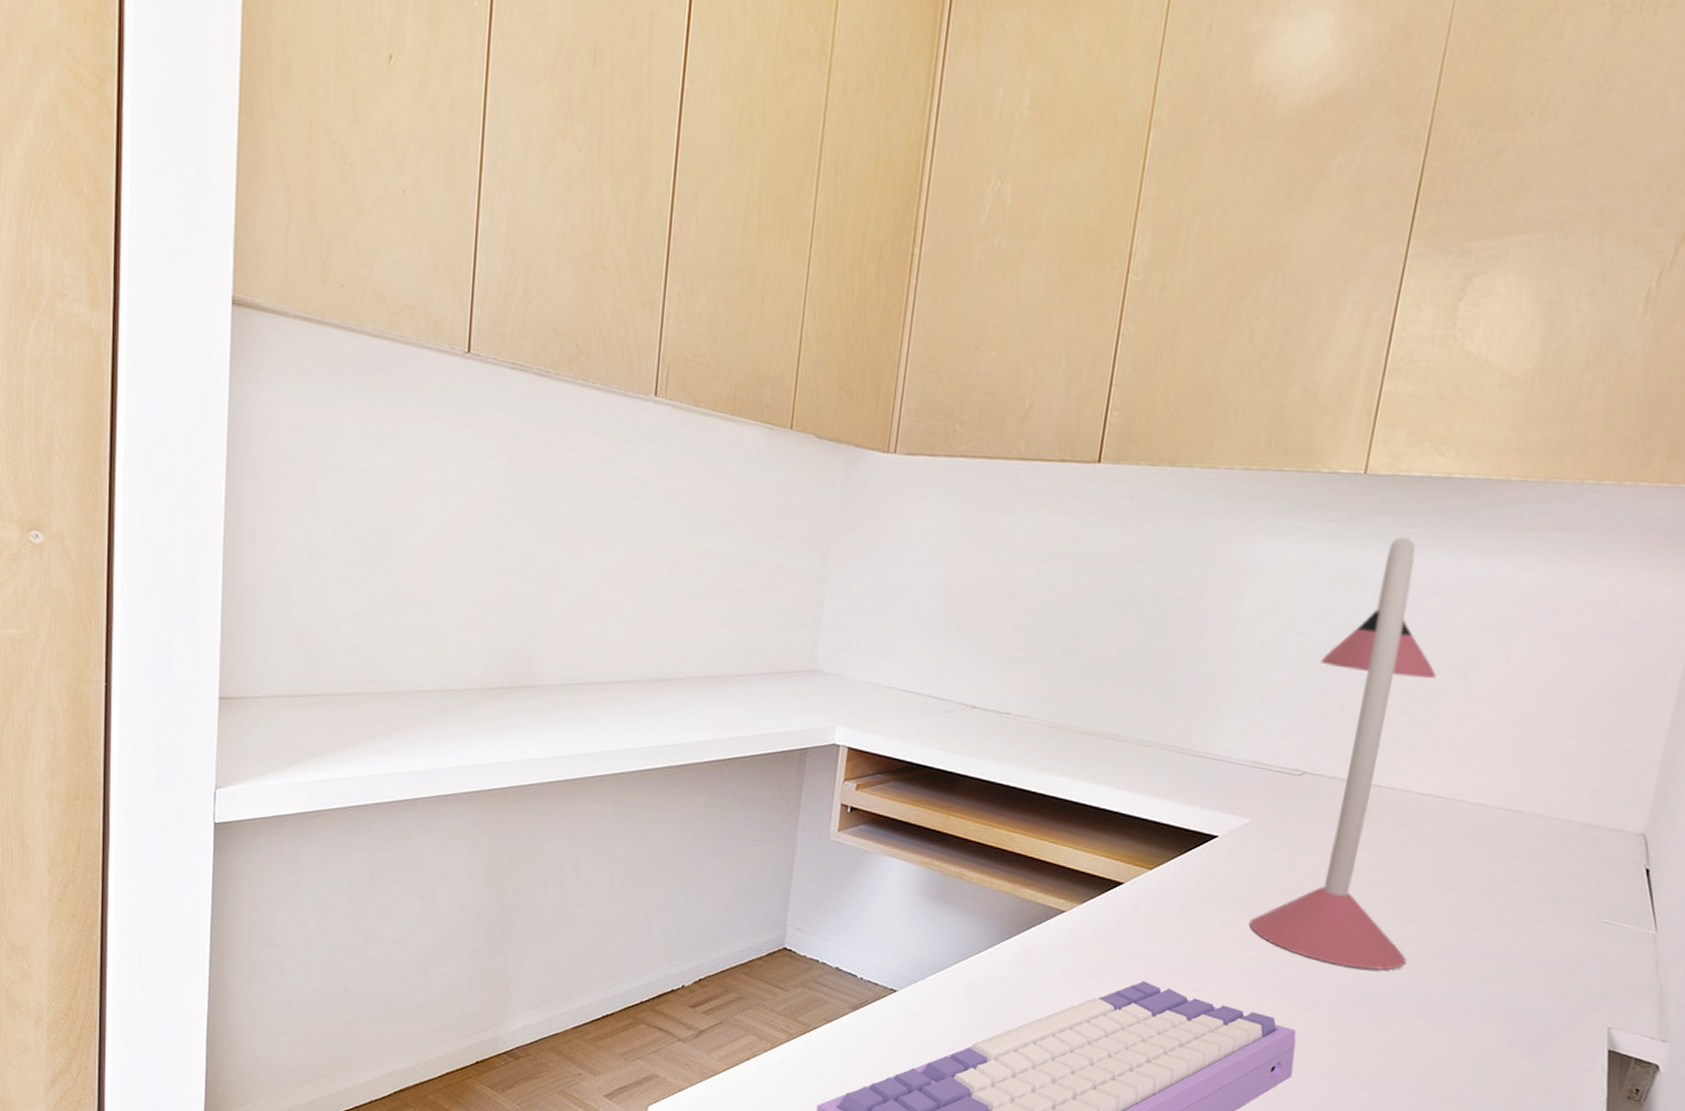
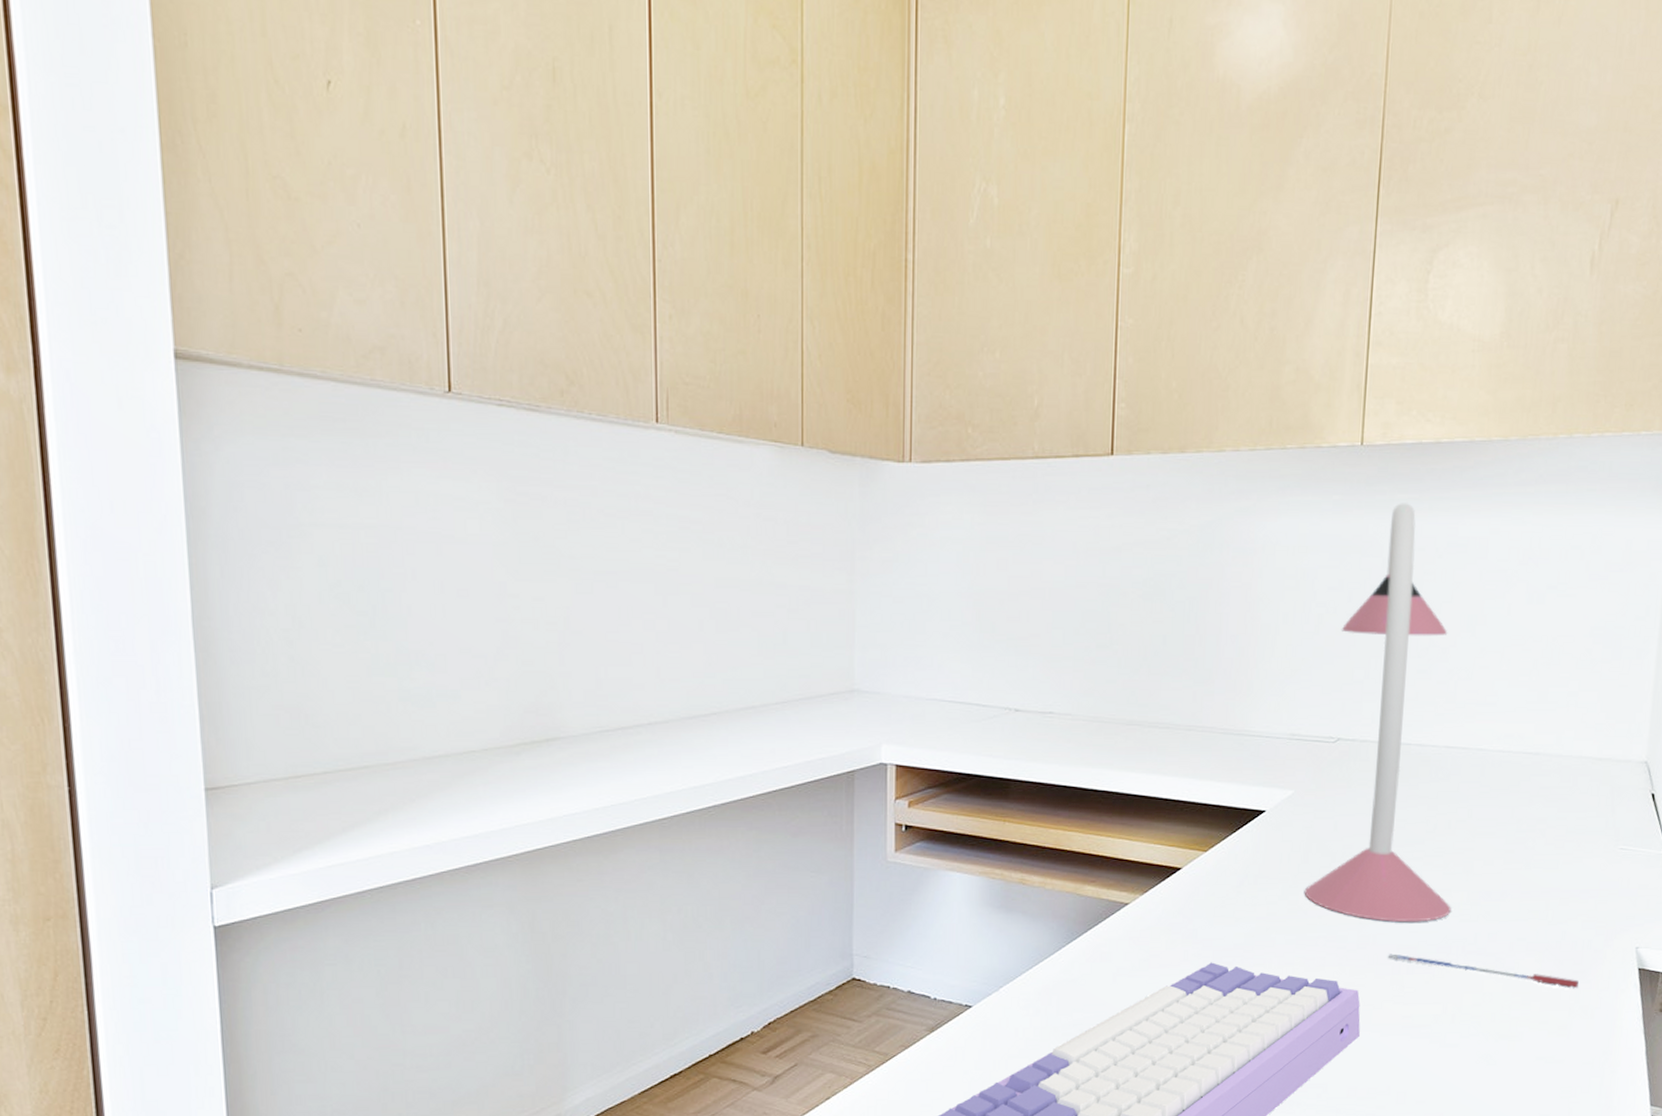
pen: none [1332,998,1539,1062] -> present [1389,954,1579,989]

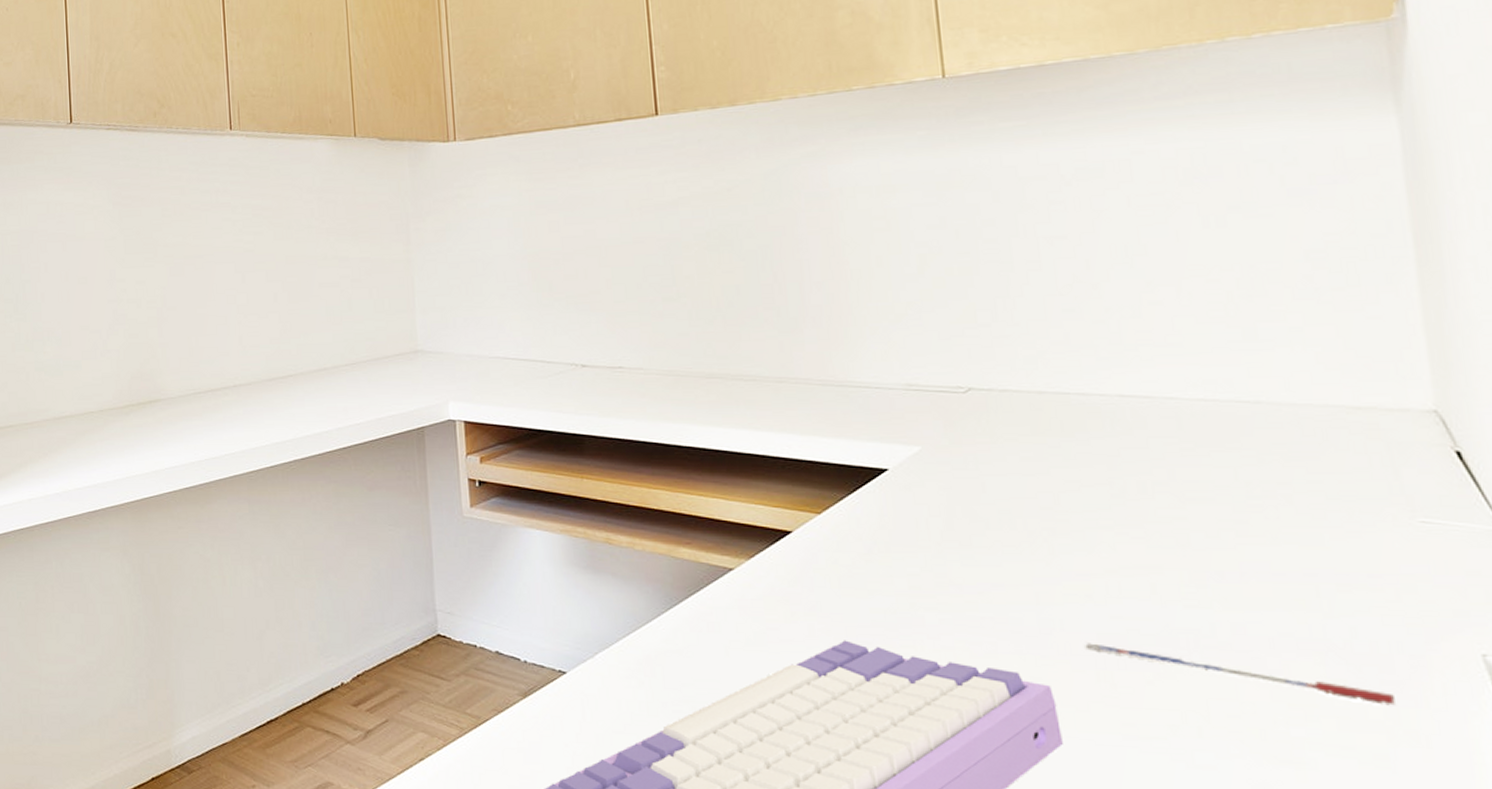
desk lamp: present [1304,503,1451,922] -> none [951,131,1168,606]

